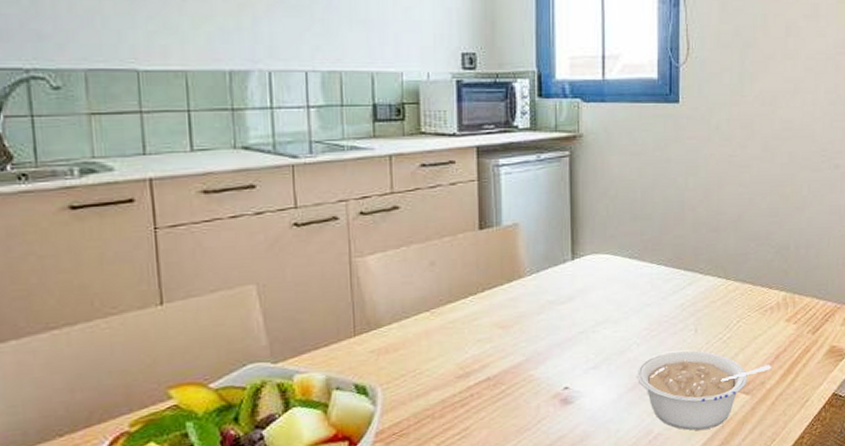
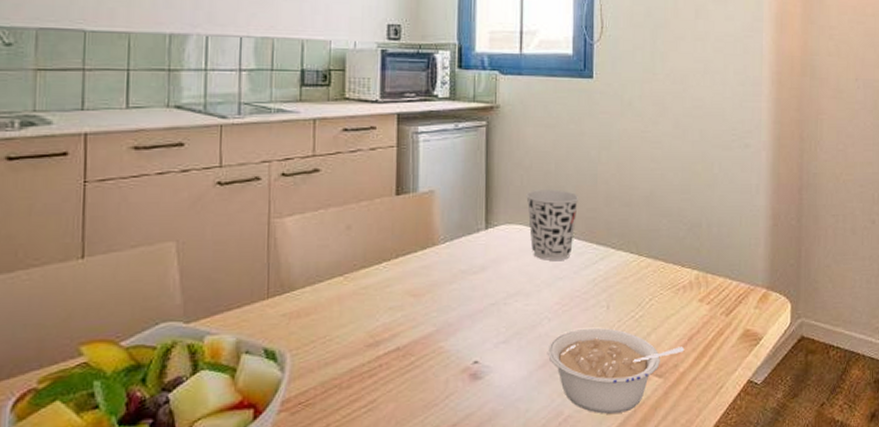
cup: none [612,218,667,288] -> present [526,190,580,260]

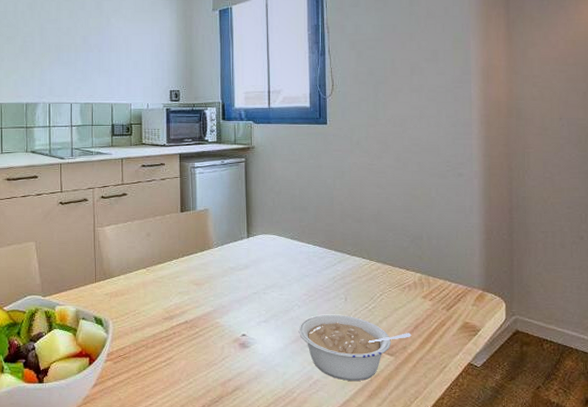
cup: present [526,190,580,260] -> none [277,209,320,262]

